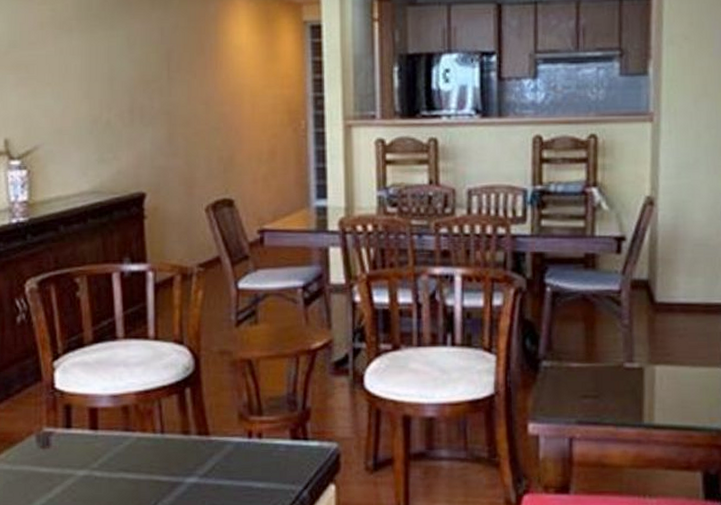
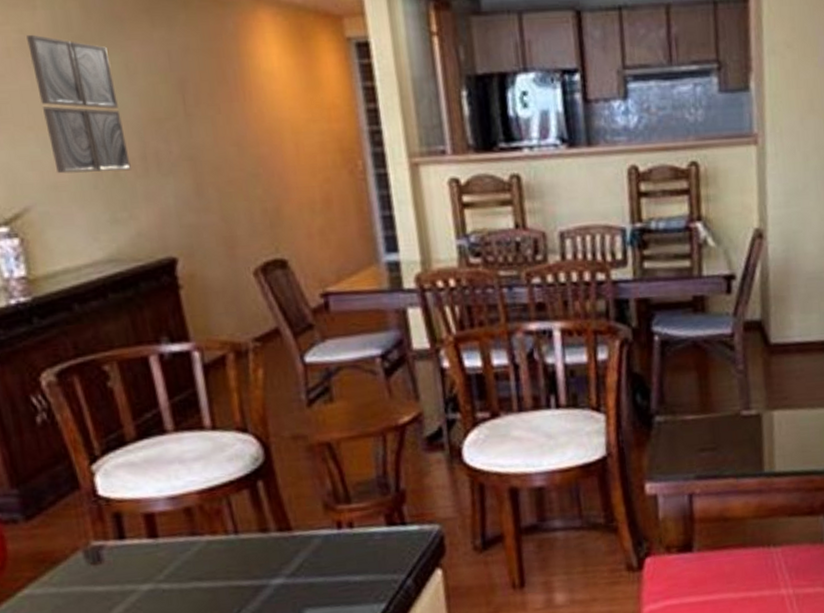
wall art: none [57,12,120,121] -> present [27,34,131,174]

